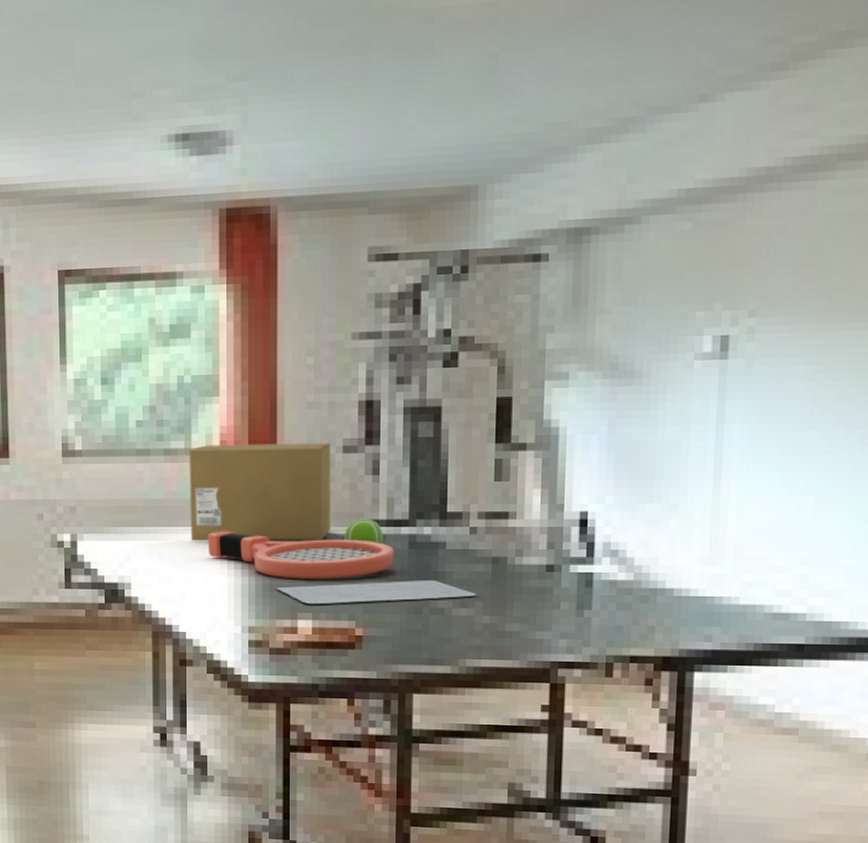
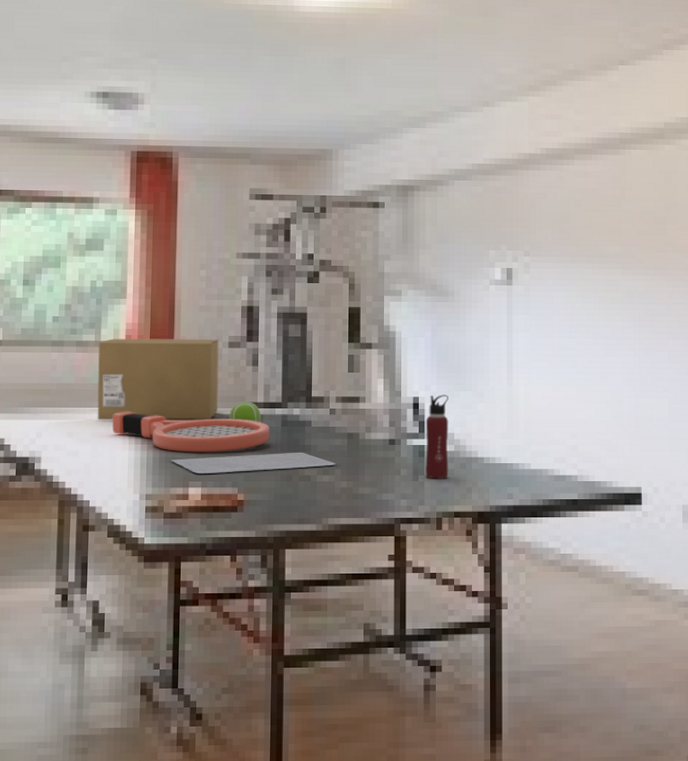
water bottle: none [593,508,629,615] -> present [425,394,449,479]

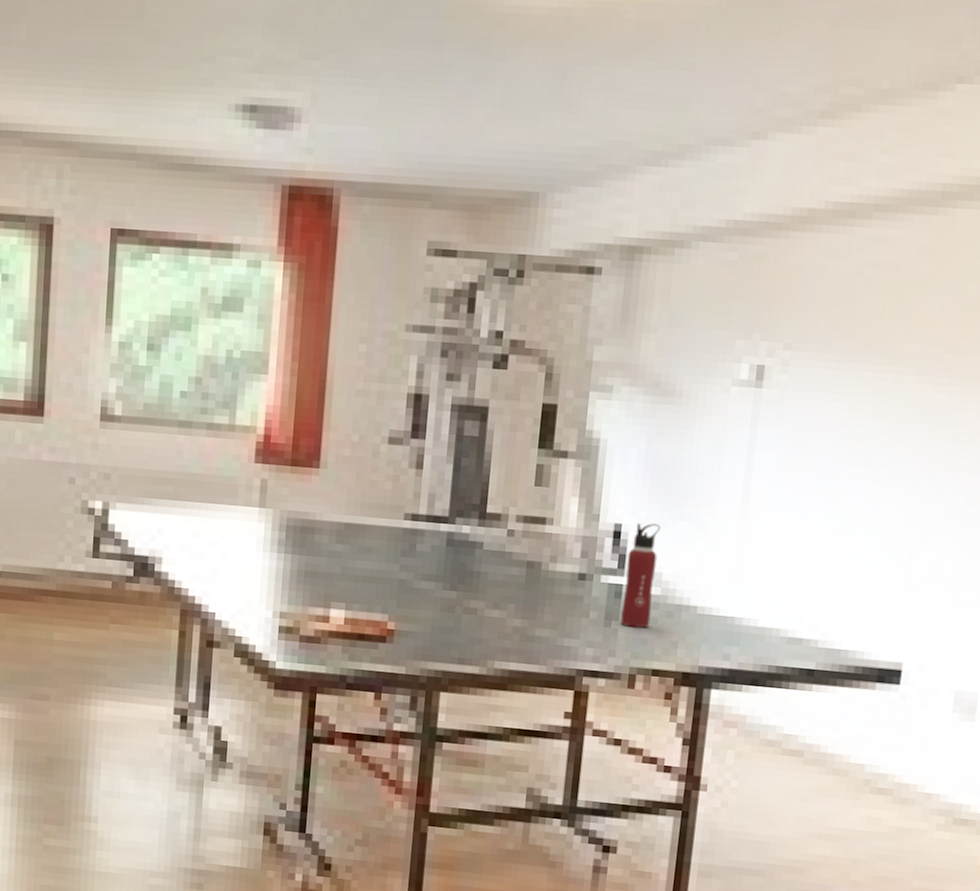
box: present [97,338,219,421] -> none [227,422,377,531]
tennis racket: present [112,401,271,453] -> none [244,511,433,571]
bath mat: present [171,452,336,475] -> none [311,573,509,600]

